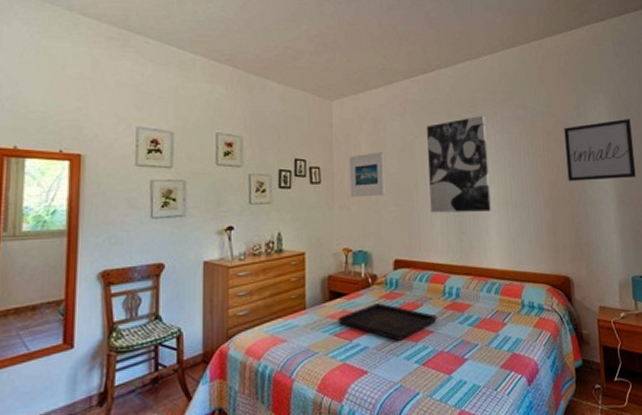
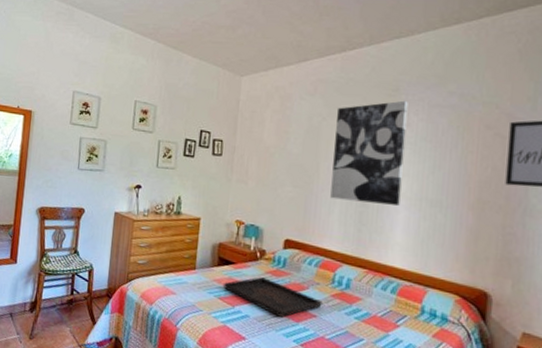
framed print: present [349,151,385,197] -> none [248,130,288,175]

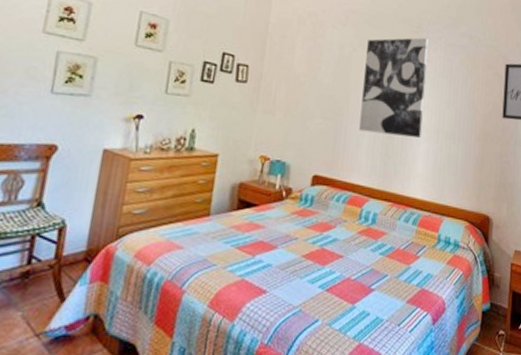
serving tray: present [223,277,323,318] -> none [242,219,349,262]

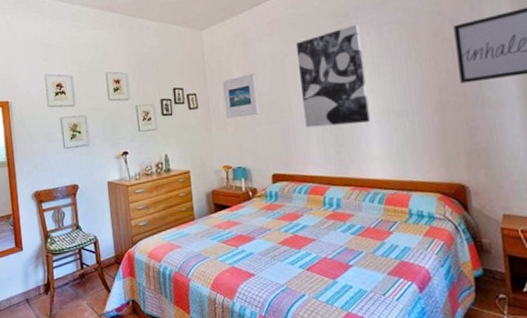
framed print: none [276,58,319,105] -> present [222,72,259,119]

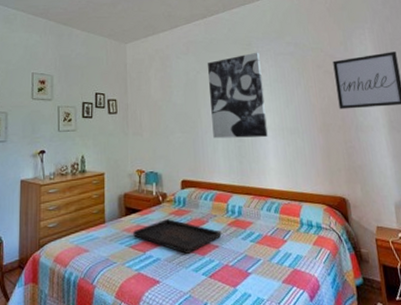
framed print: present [222,72,259,119] -> none [141,85,172,125]
serving tray: none [223,214,319,248] -> present [132,219,222,254]

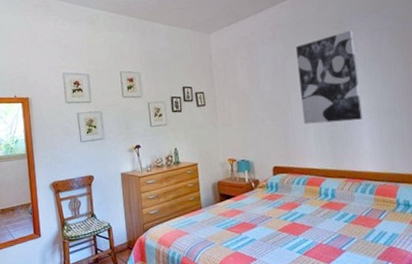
serving tray: present [132,219,222,254] -> none [227,203,315,234]

